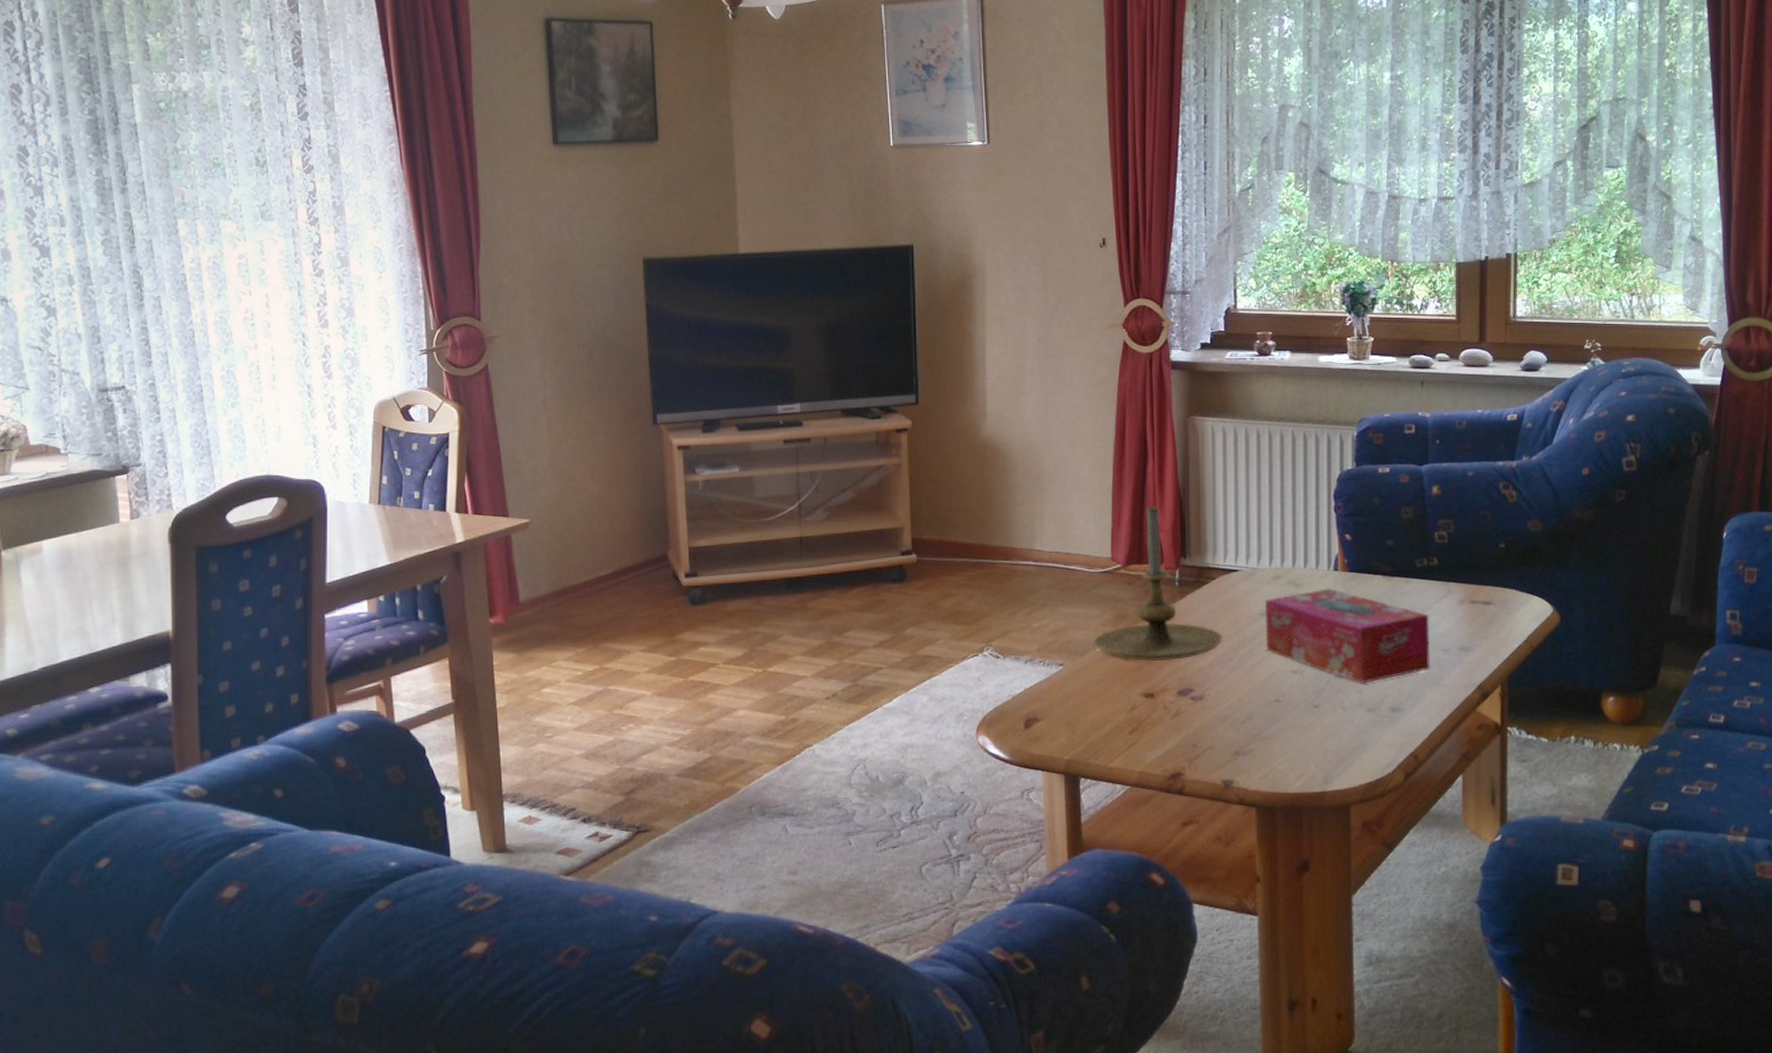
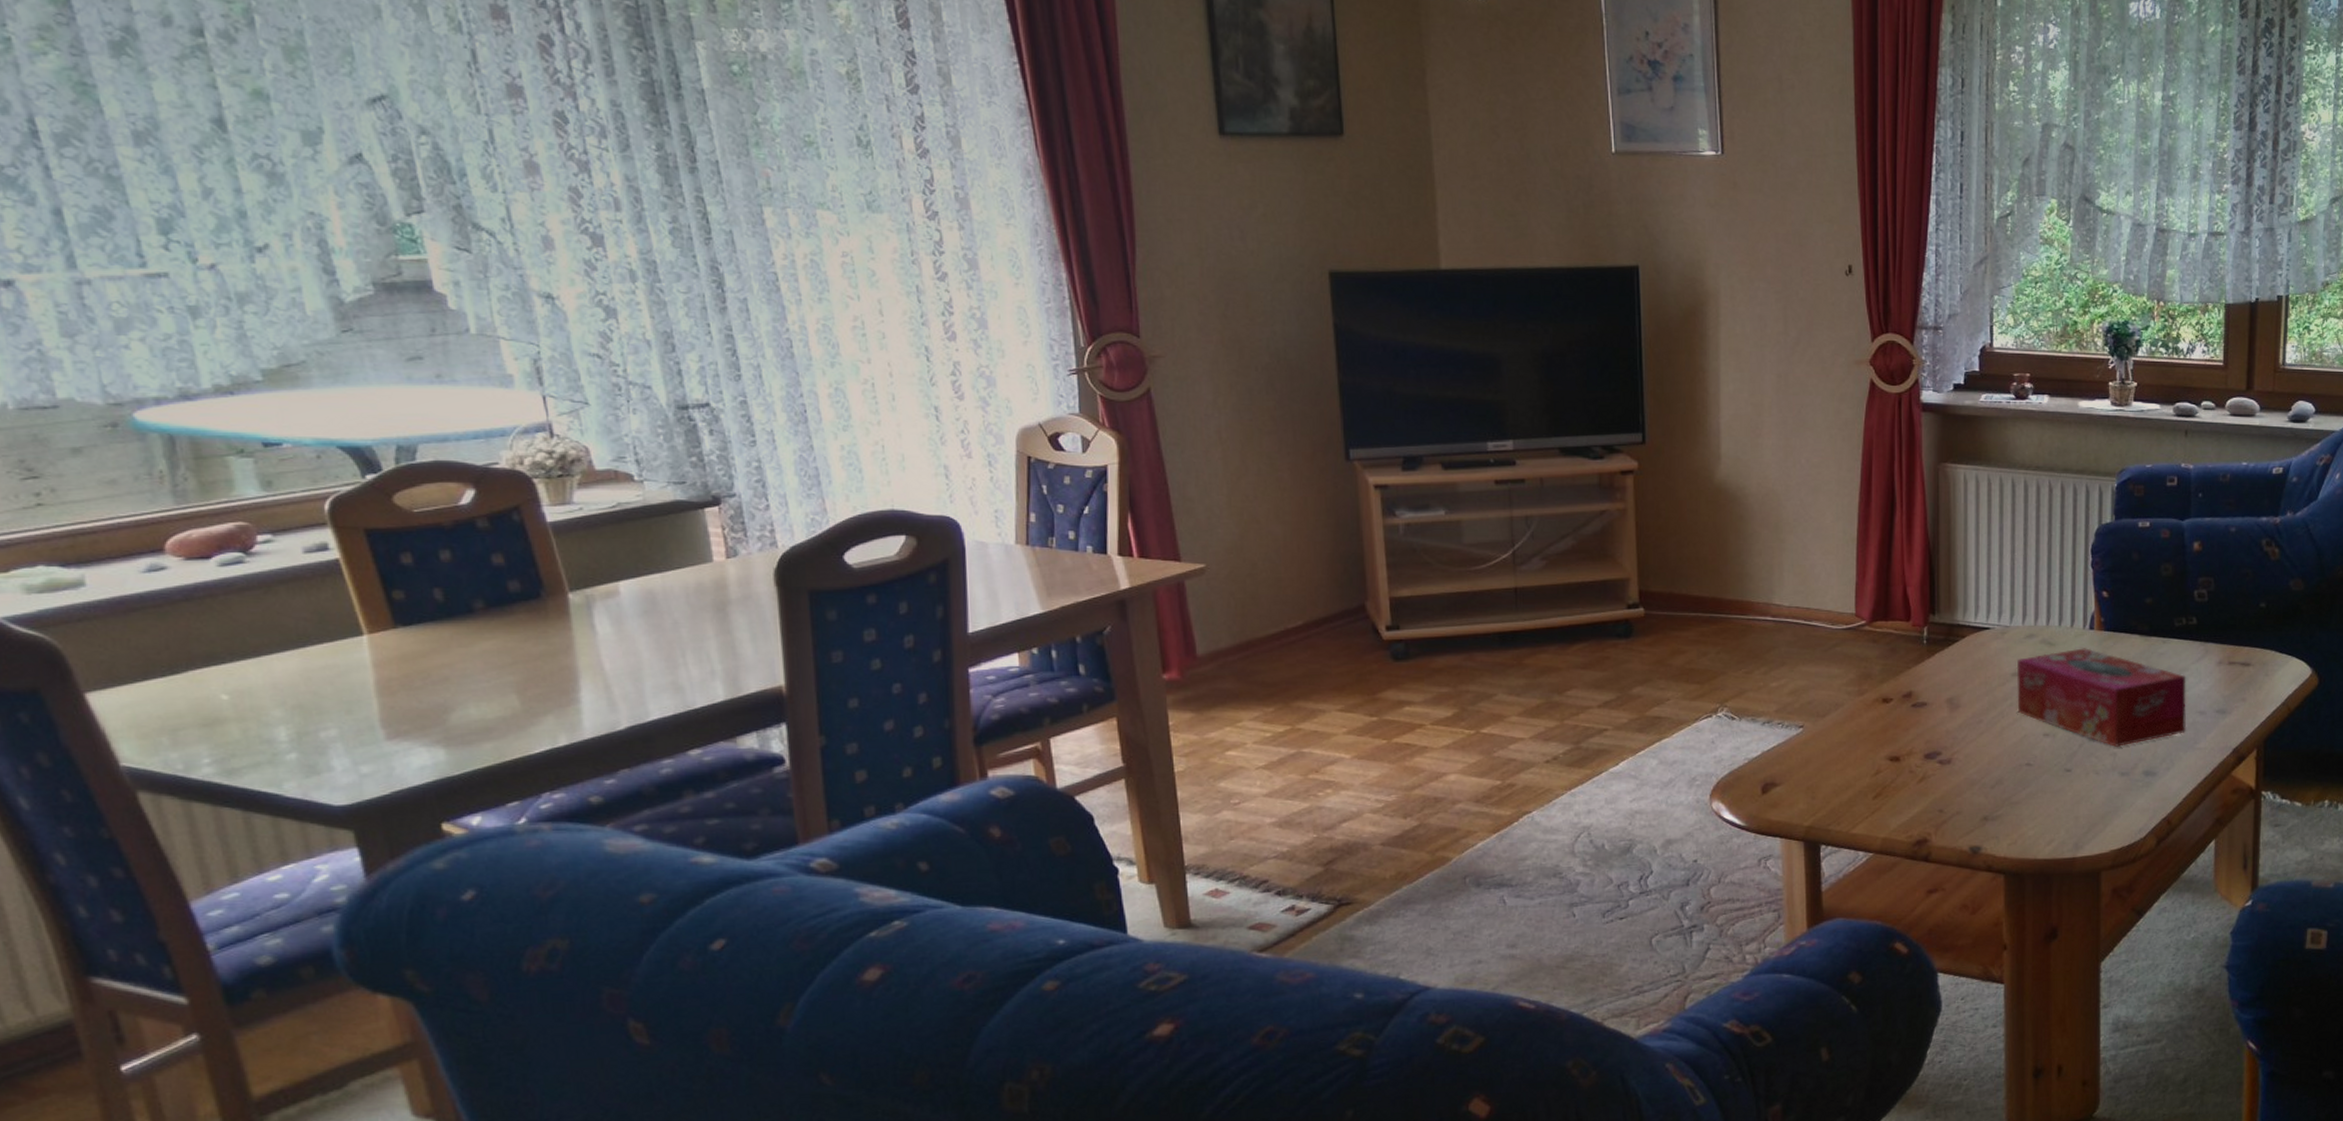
candle holder: present [1094,505,1223,662] -> none [1837,558,1973,724]

